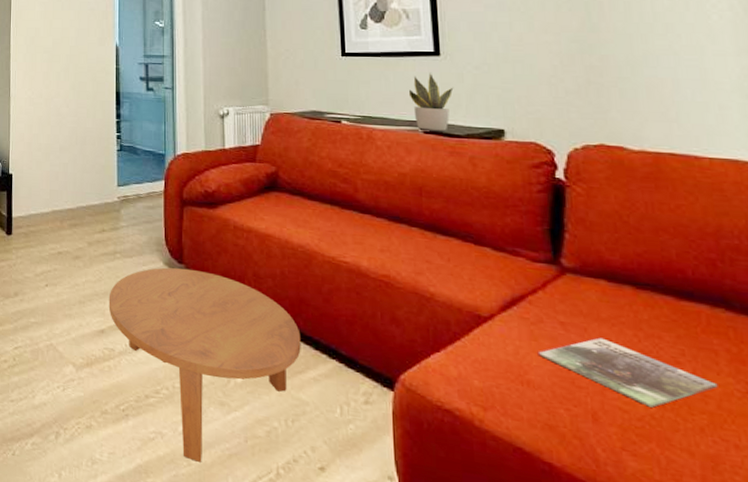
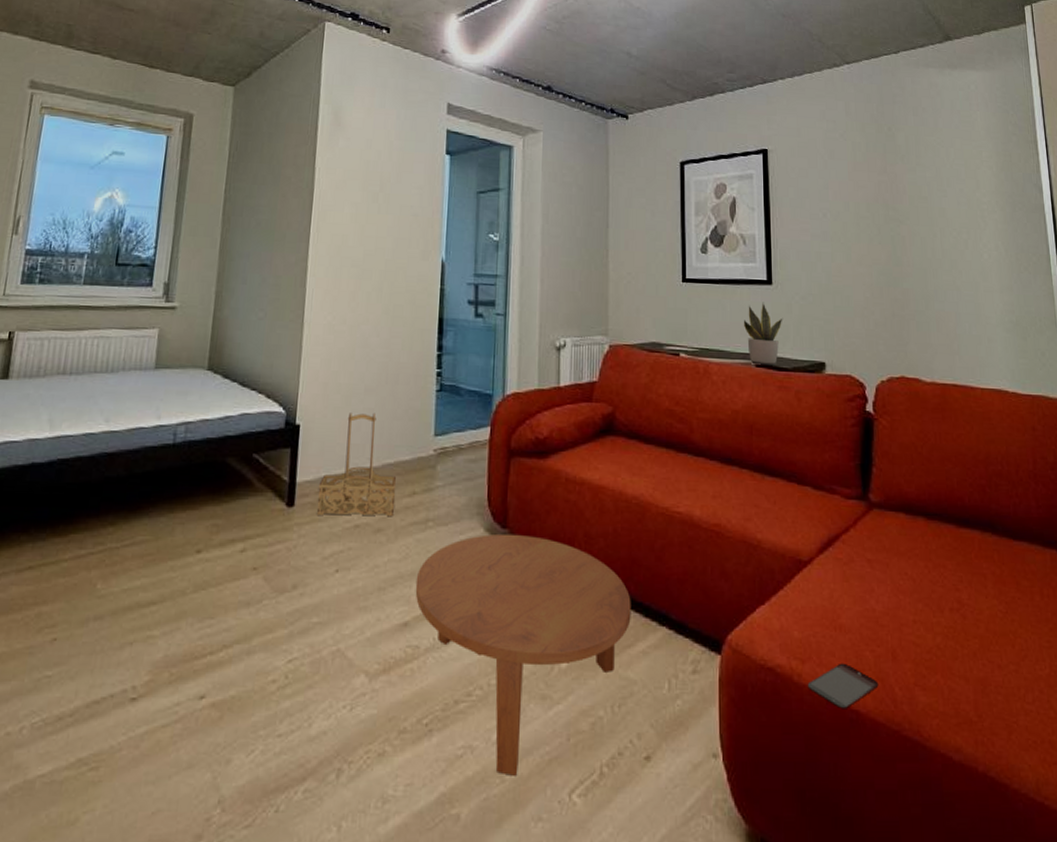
decorative basket: none [29,166,89,248] -> present [317,412,397,517]
smartphone: none [490,417,576,460] -> present [807,664,879,709]
magazine: present [537,337,718,408] -> none [849,572,986,638]

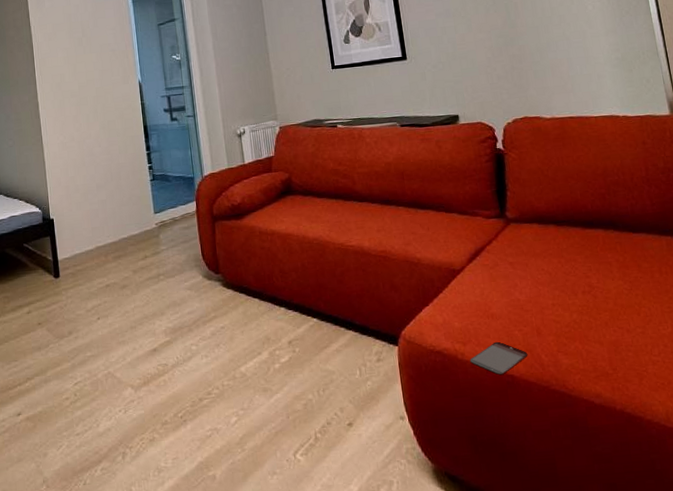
decorative basket: present [317,412,397,517] -> none [74,203,134,281]
coffee table: present [415,533,631,776] -> none [157,277,324,446]
potted plant: present [744,302,783,366] -> none [387,74,419,125]

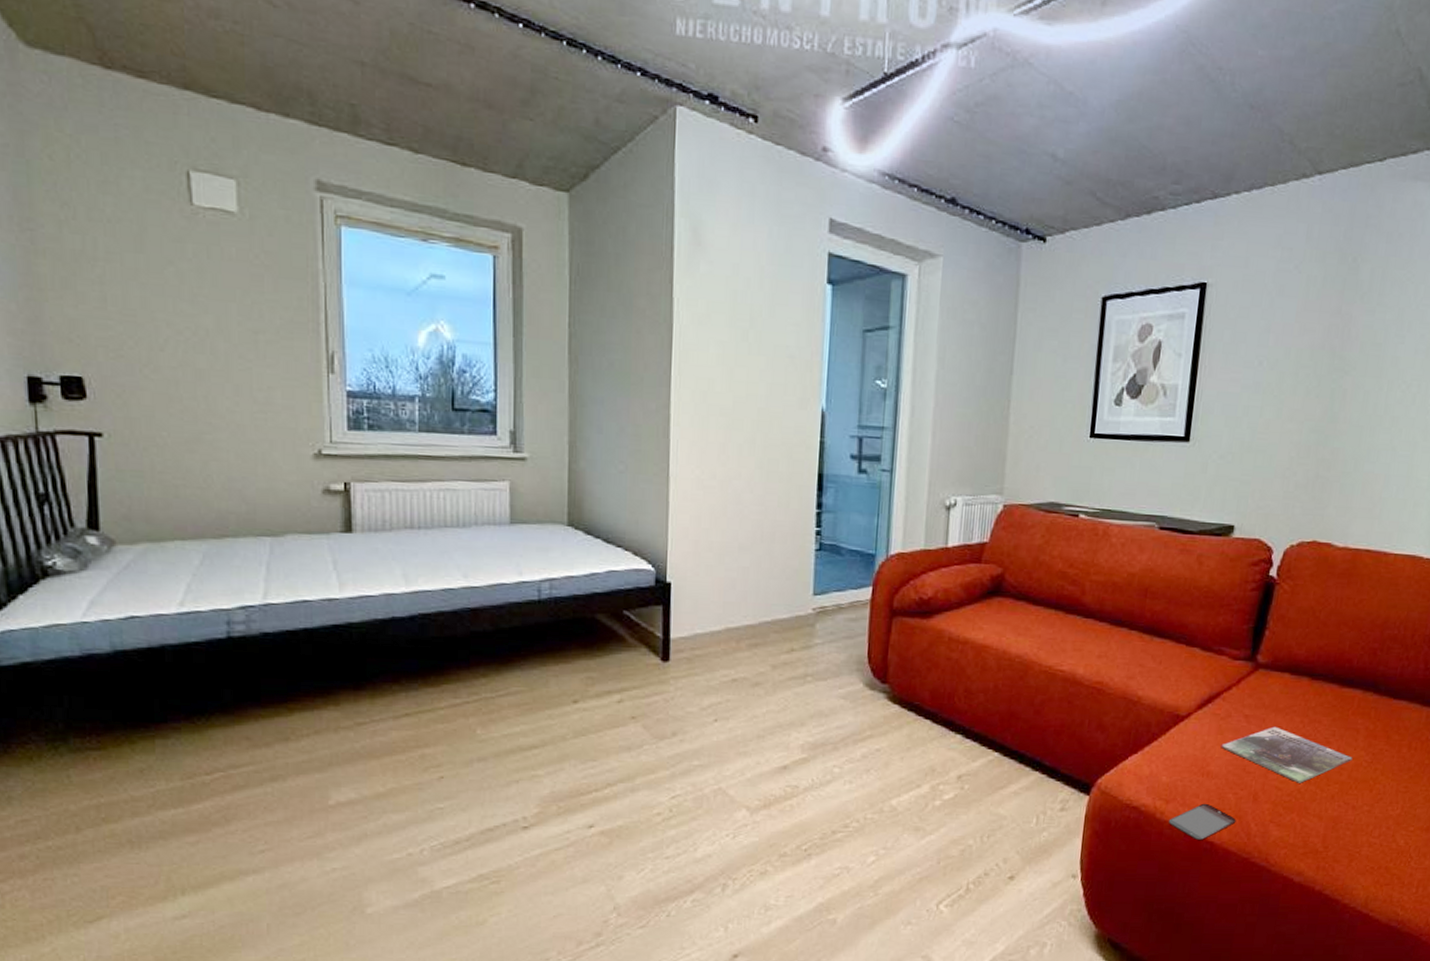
magazine: none [496,269,614,315] -> present [1221,726,1353,783]

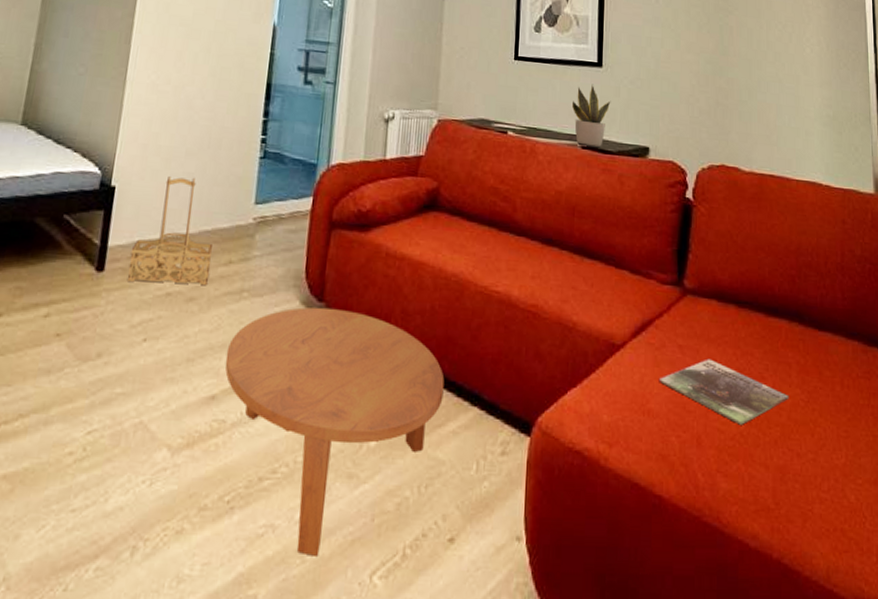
decorative basket: none [693,571,774,672] -> present [128,176,213,286]
coffee table: none [794,688,1007,890] -> present [224,307,445,556]
potted plant: none [1152,460,1196,528] -> present [572,84,611,148]
smartphone: present [1168,804,1236,841] -> none [613,449,682,494]

